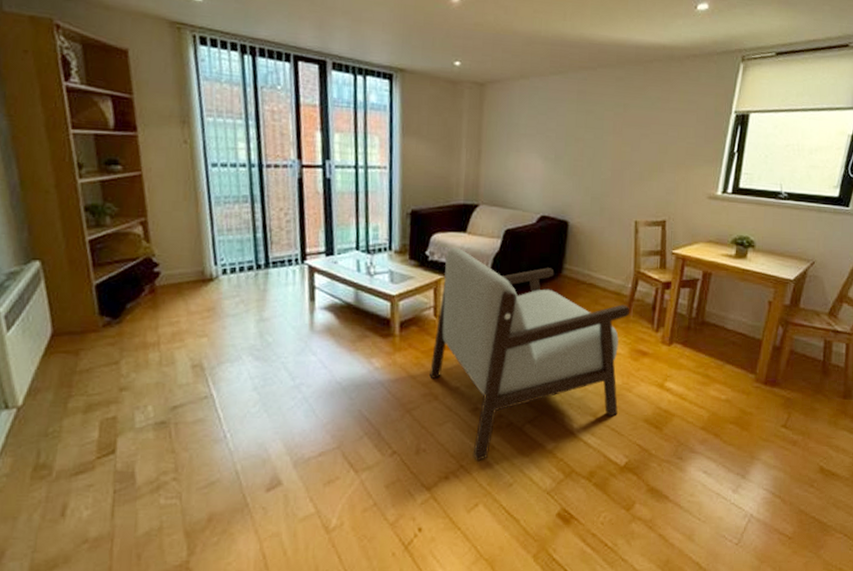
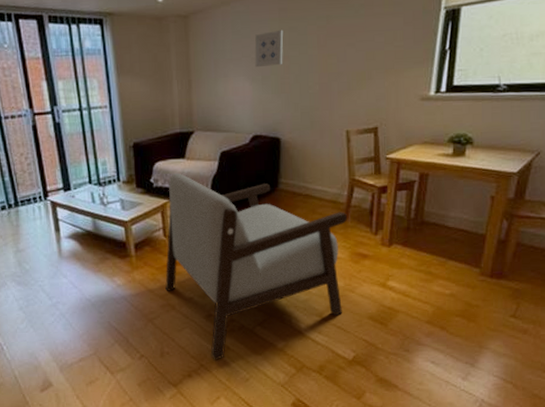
wall art: none [549,111,581,147] -> present [254,29,284,68]

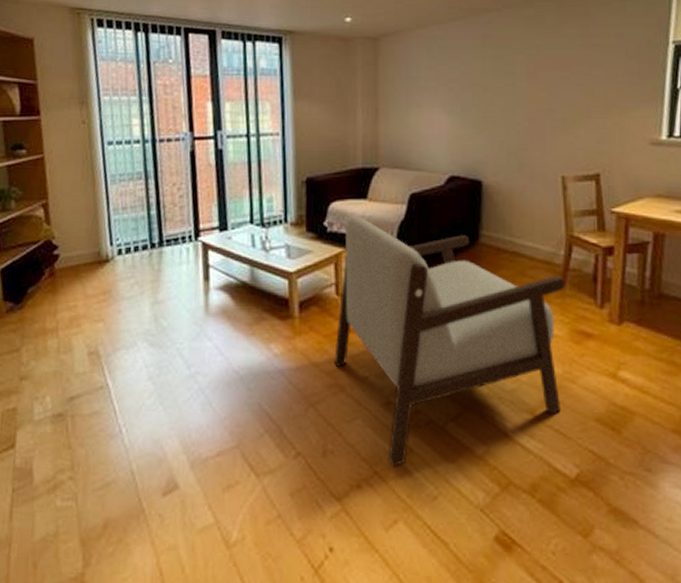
wall art: present [254,29,284,68] -> none [453,57,487,98]

